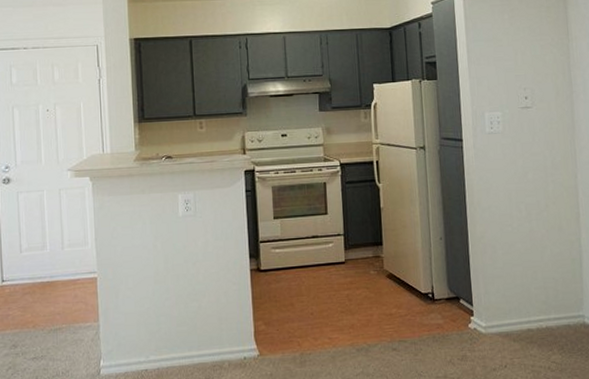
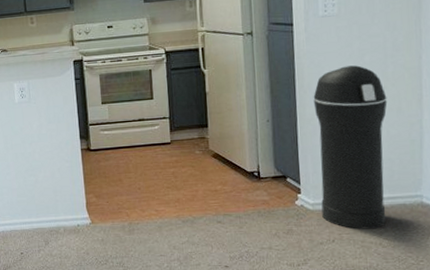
trash can: none [482,183,553,353] -> present [313,65,388,230]

